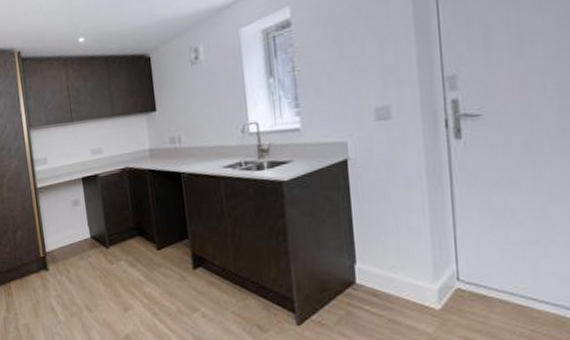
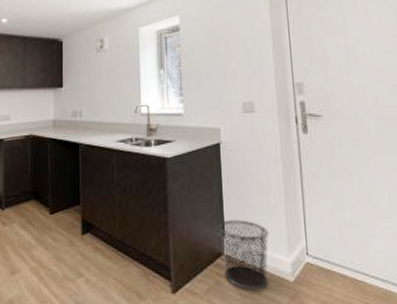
waste bin: none [347,245,410,320] -> present [218,220,269,290]

